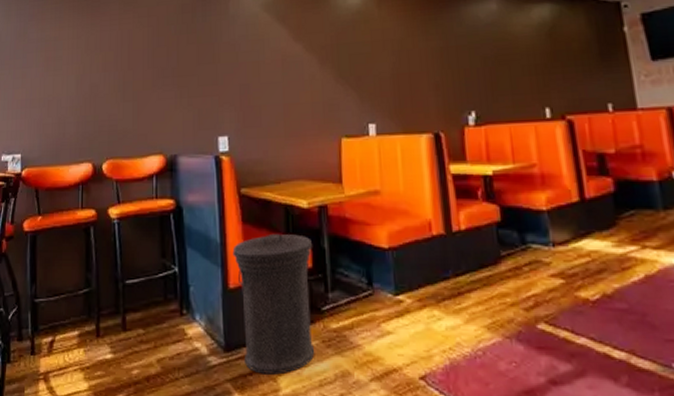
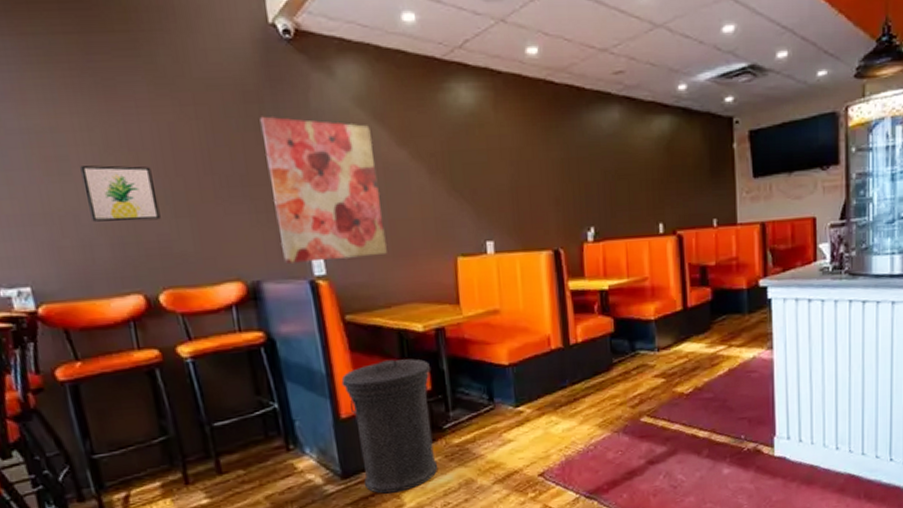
wall art: none [67,63,113,105] -> present [80,165,161,222]
wall art: none [192,22,280,141] -> present [260,116,387,264]

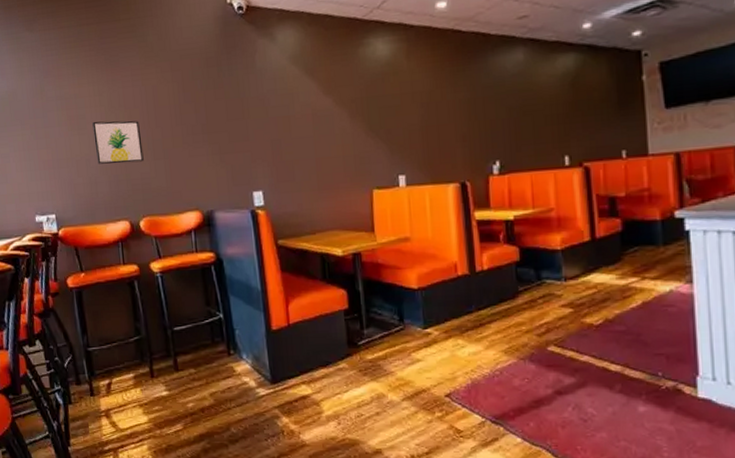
wall art: present [260,116,387,264] -> none [218,76,313,196]
trash can: present [341,358,439,494] -> none [273,279,353,400]

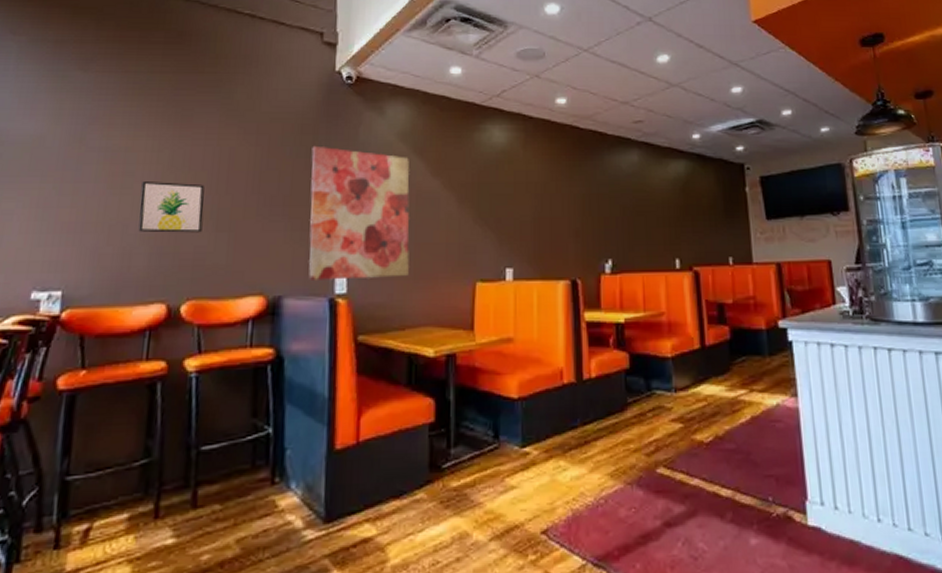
wall art: none [218,76,313,196] -> present [308,145,410,280]

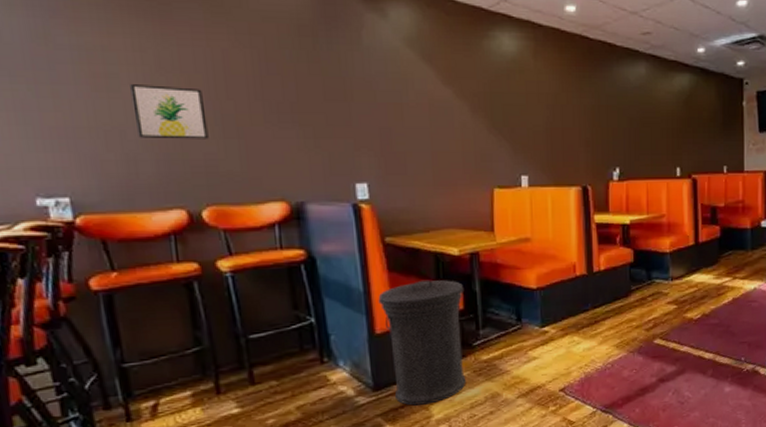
wall art: present [308,145,410,280] -> none [313,49,428,187]
trash can: none [342,385,437,545] -> present [378,279,467,406]

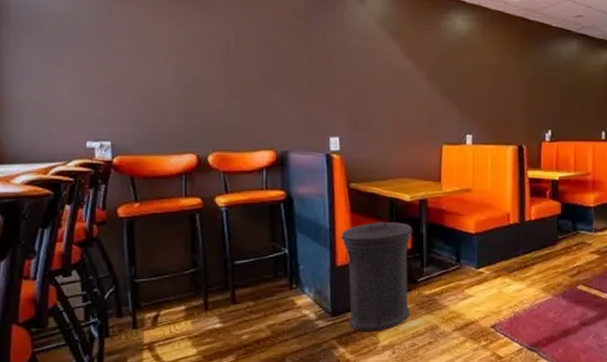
wall art: present [130,84,209,139] -> none [165,54,219,98]

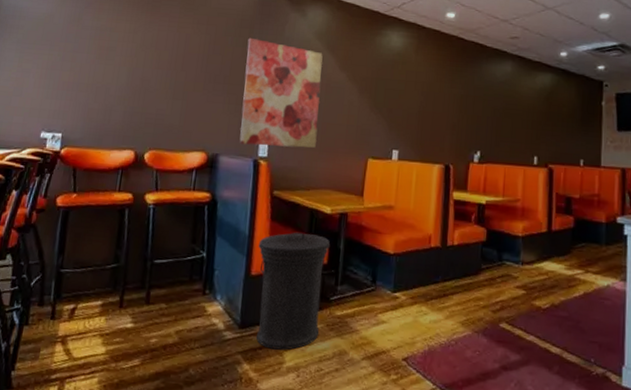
wall art: none [305,27,389,140] -> present [239,37,323,148]

